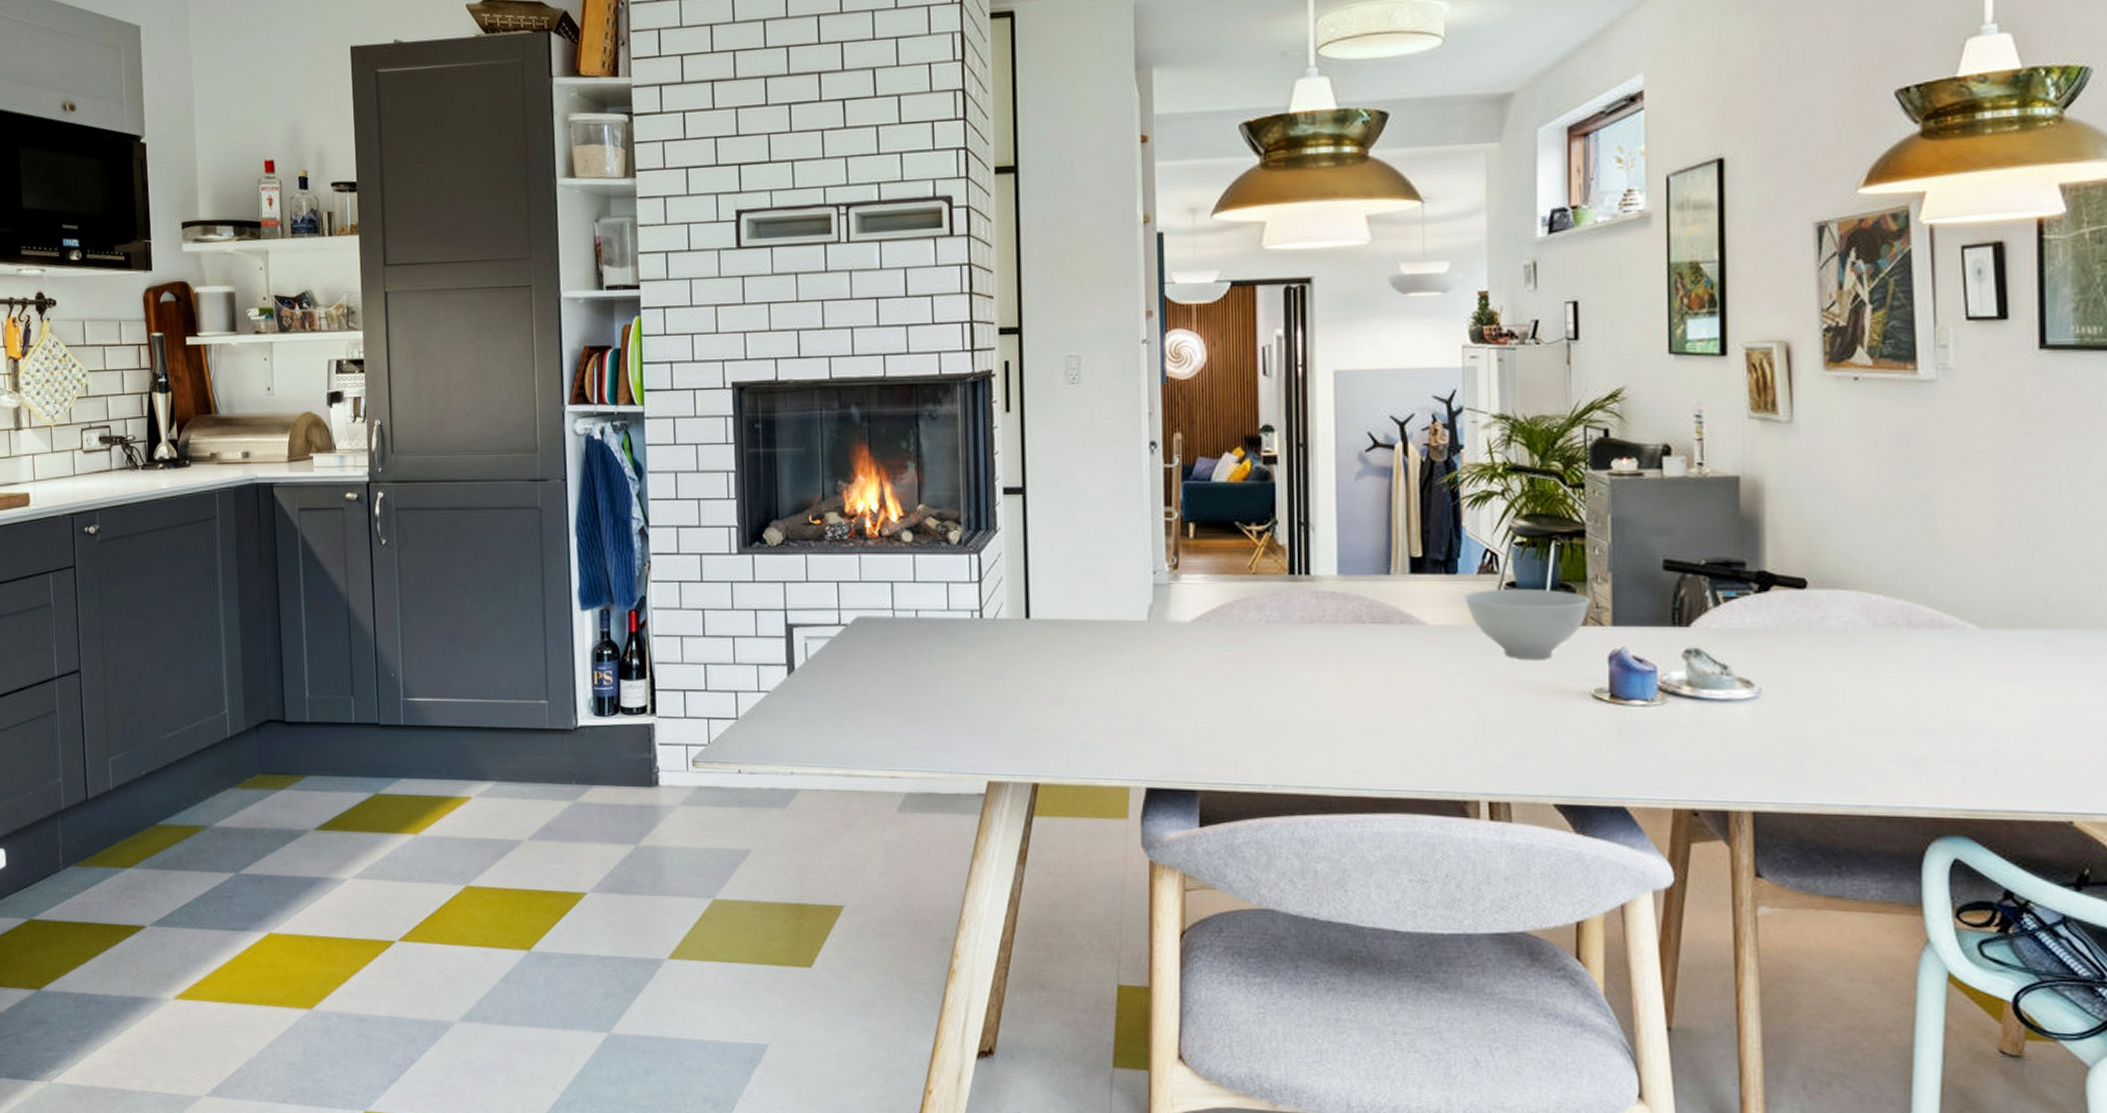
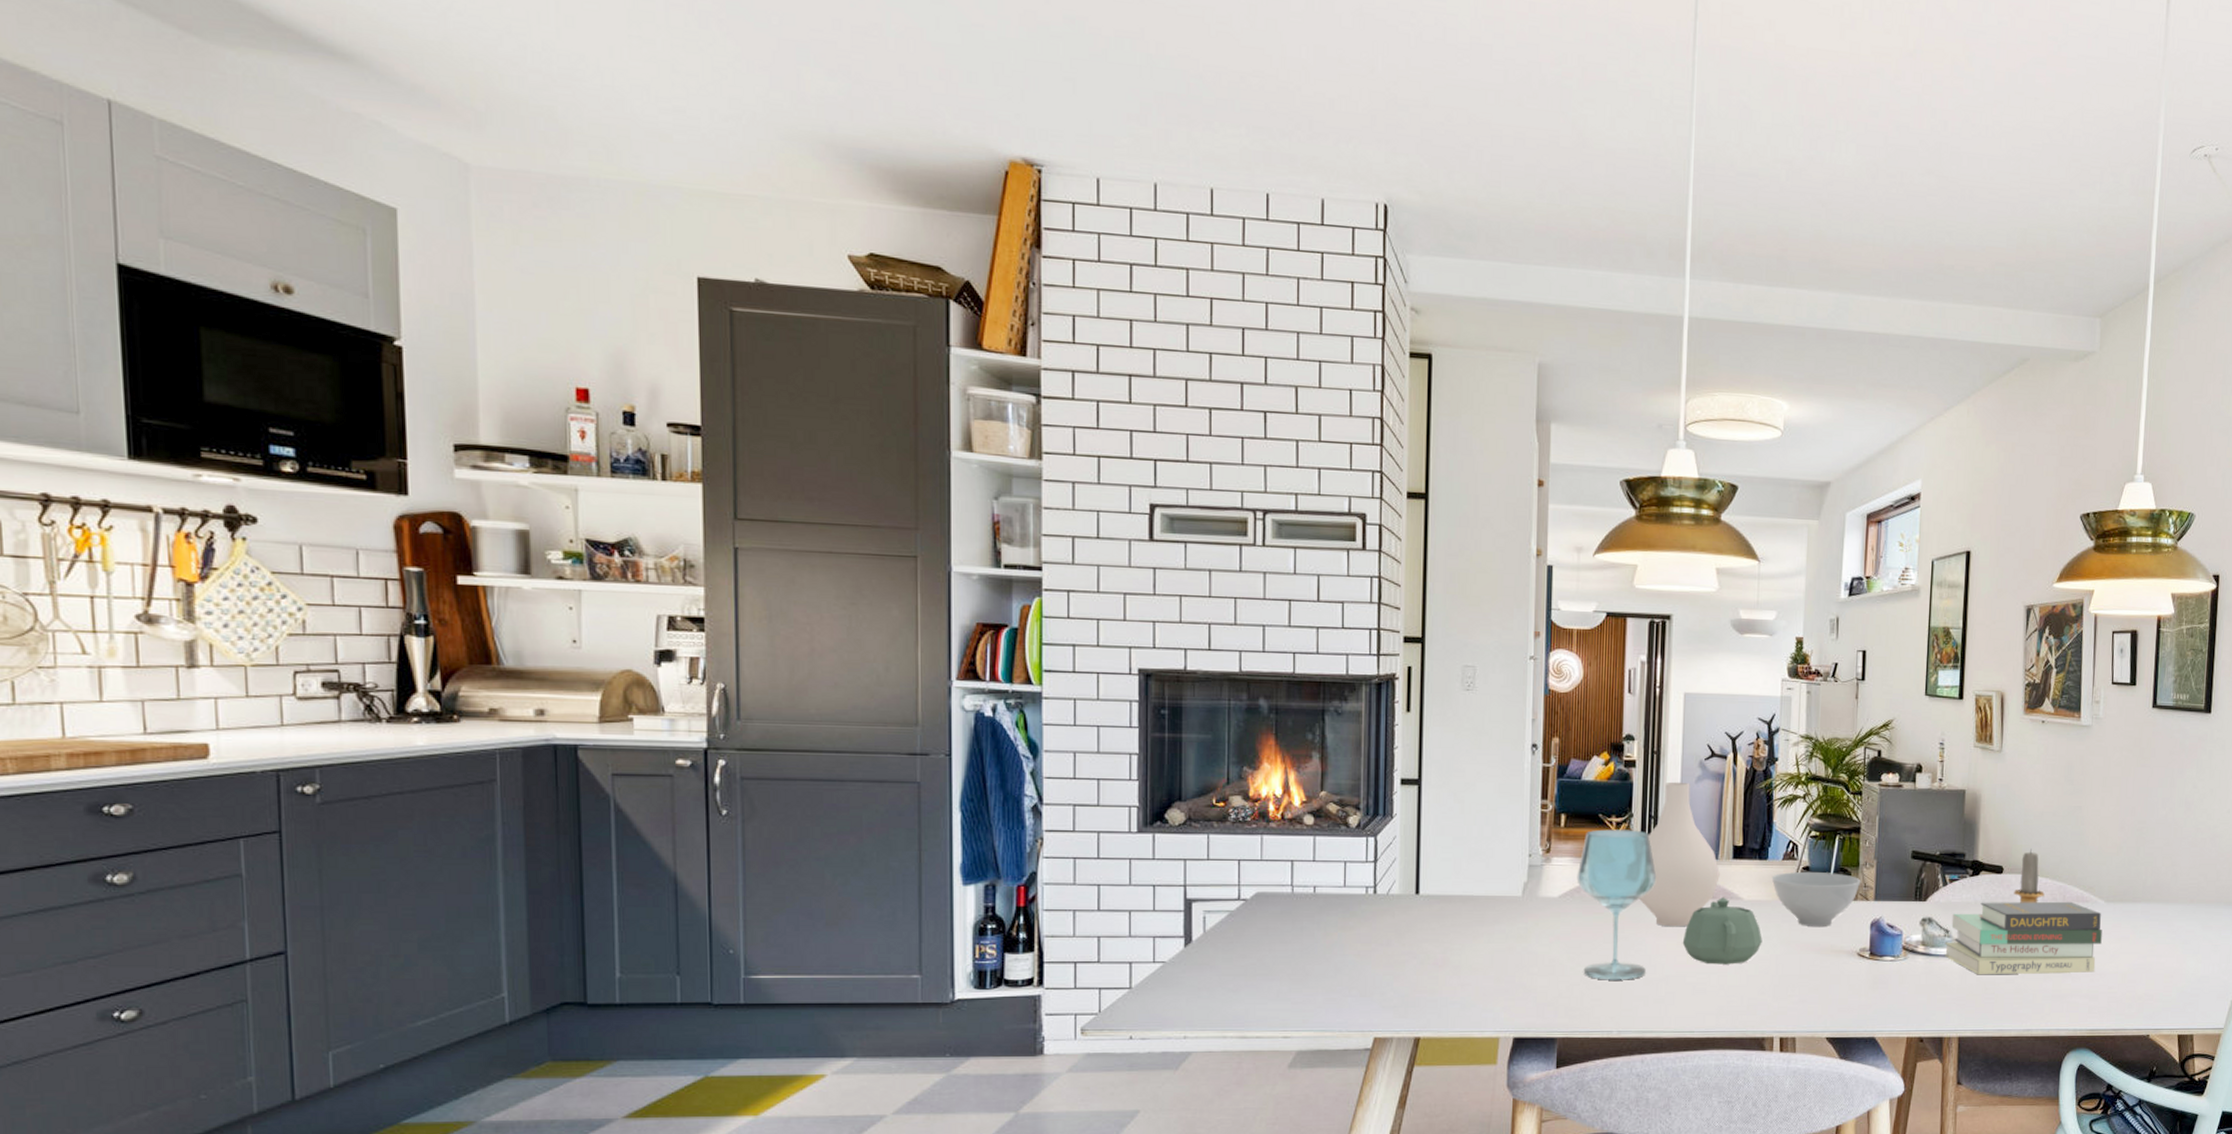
wine glass: none [1212,540,1312,723] -> present [1577,829,1657,980]
vase: none [1291,479,1394,659] -> present [1639,781,1720,927]
teapot: none [1349,622,1456,706] -> present [1682,897,1762,965]
books: none [1722,627,1978,728] -> present [1944,901,2102,975]
candlestick: none [1826,554,1877,630] -> present [2013,849,2045,904]

